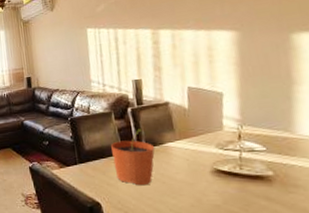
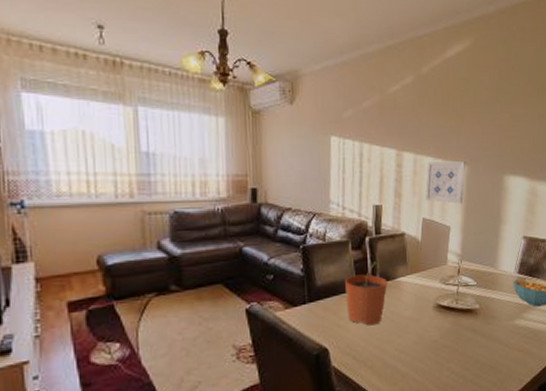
wall art: none [187,28,237,72] -> present [425,162,466,204]

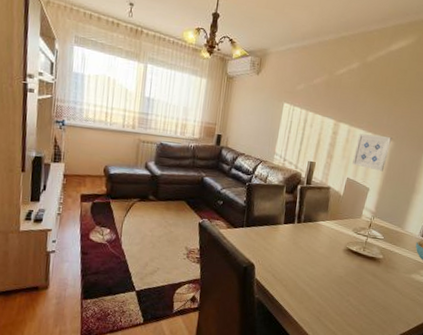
plant pot: present [345,261,388,326] -> none [274,205,310,254]

